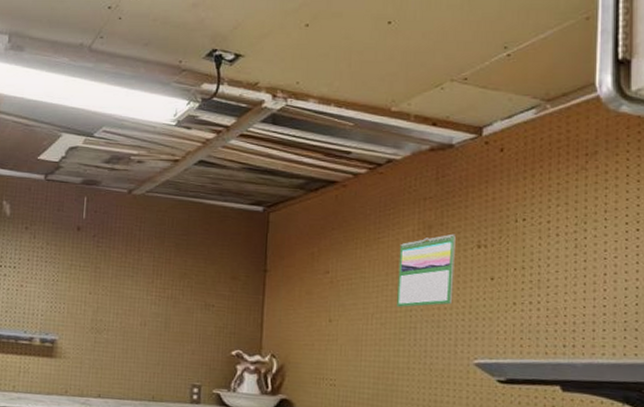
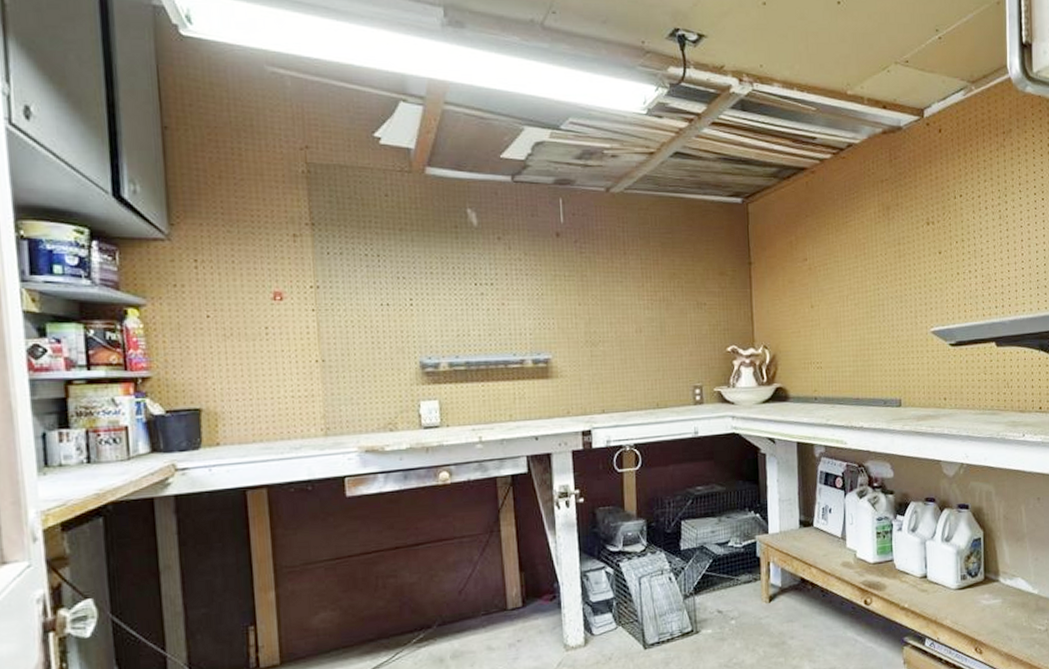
calendar: present [397,235,456,307] -> none [864,214,911,287]

